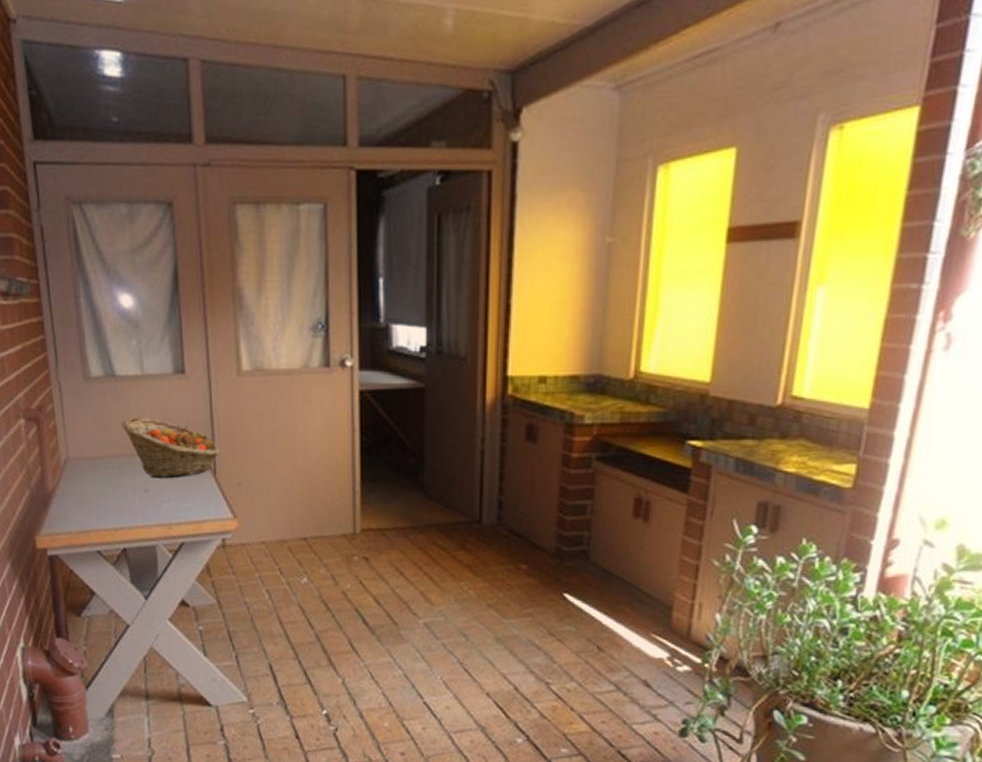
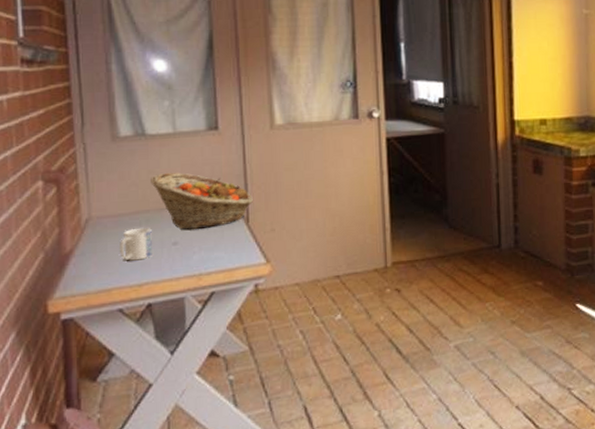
mug: none [96,472,126,506] -> present [120,227,153,262]

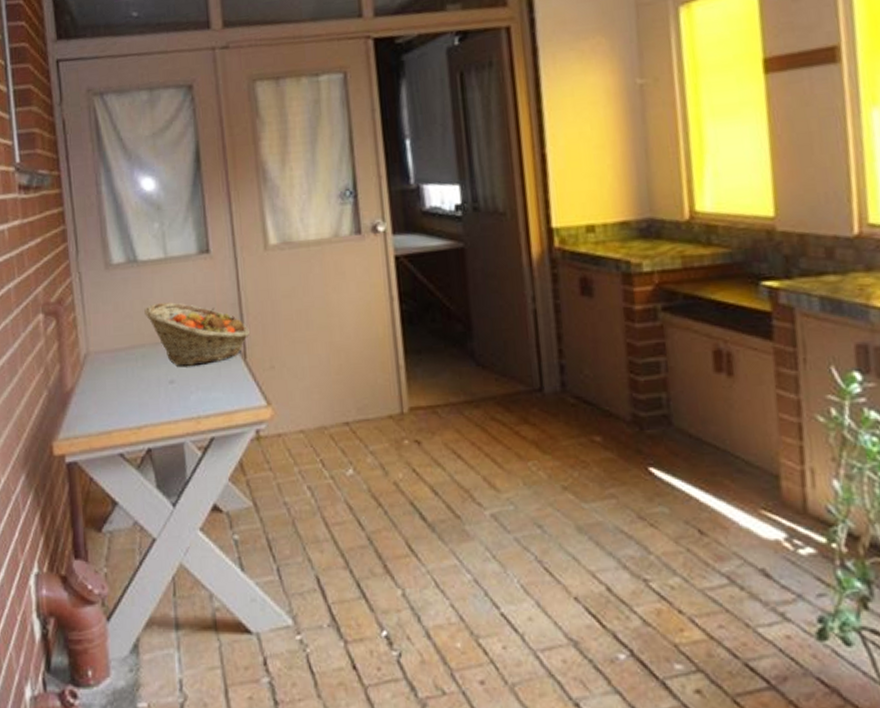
mug: present [120,227,153,262] -> none [117,363,150,402]

